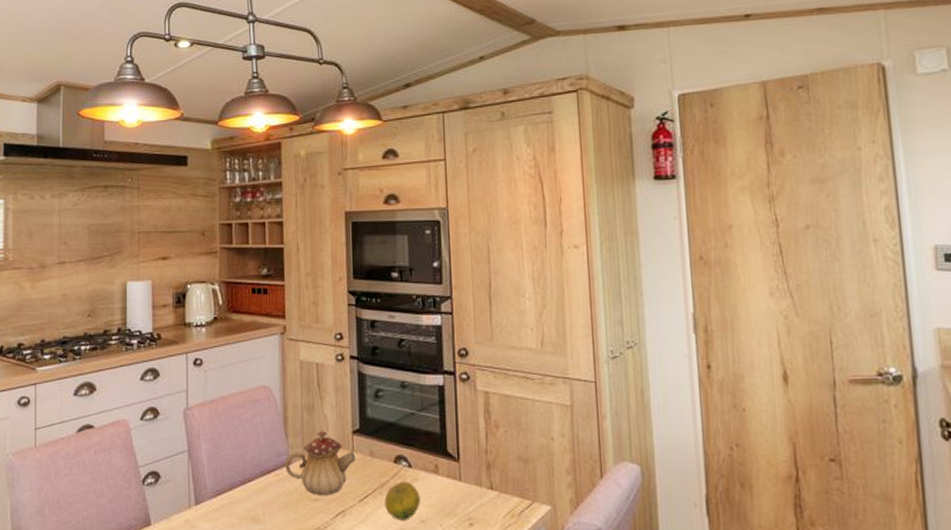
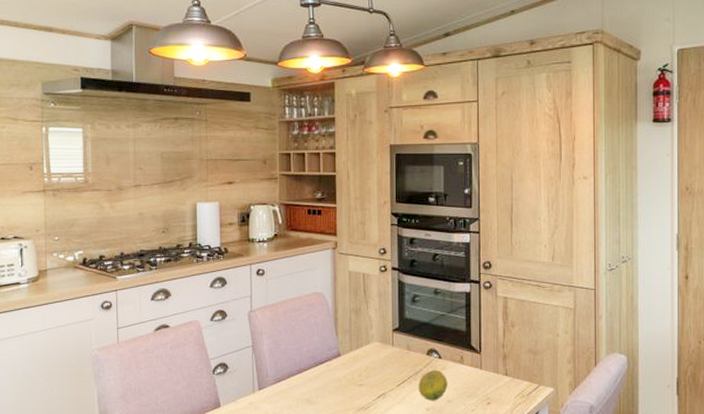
teapot: present [285,431,356,495] -> none [335,330,395,381]

